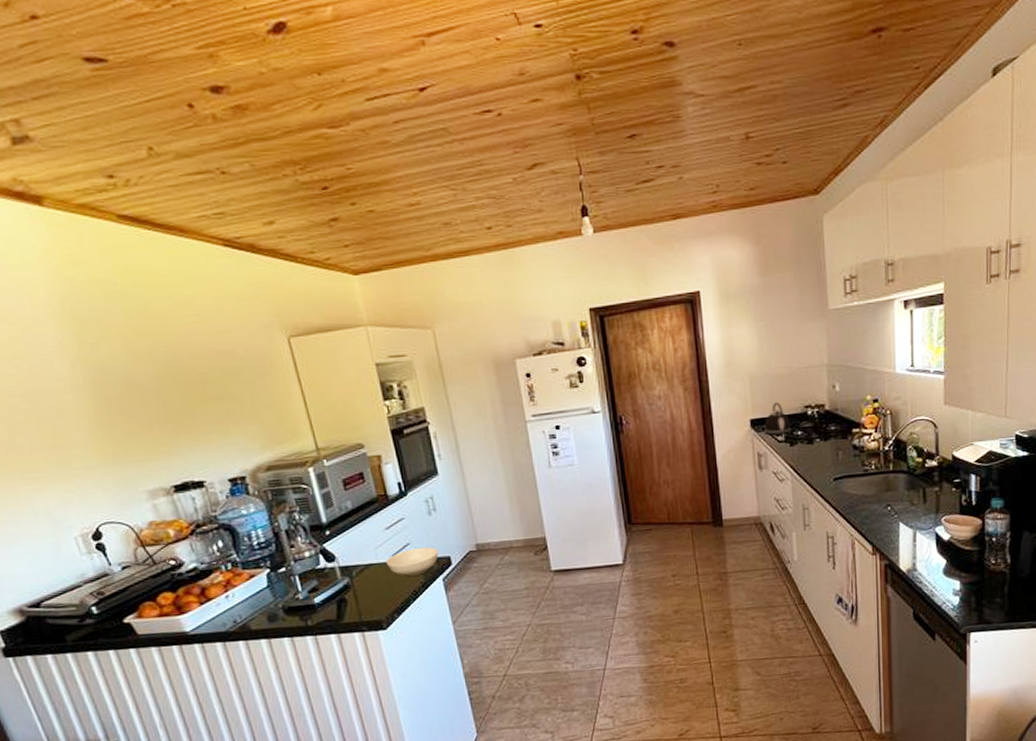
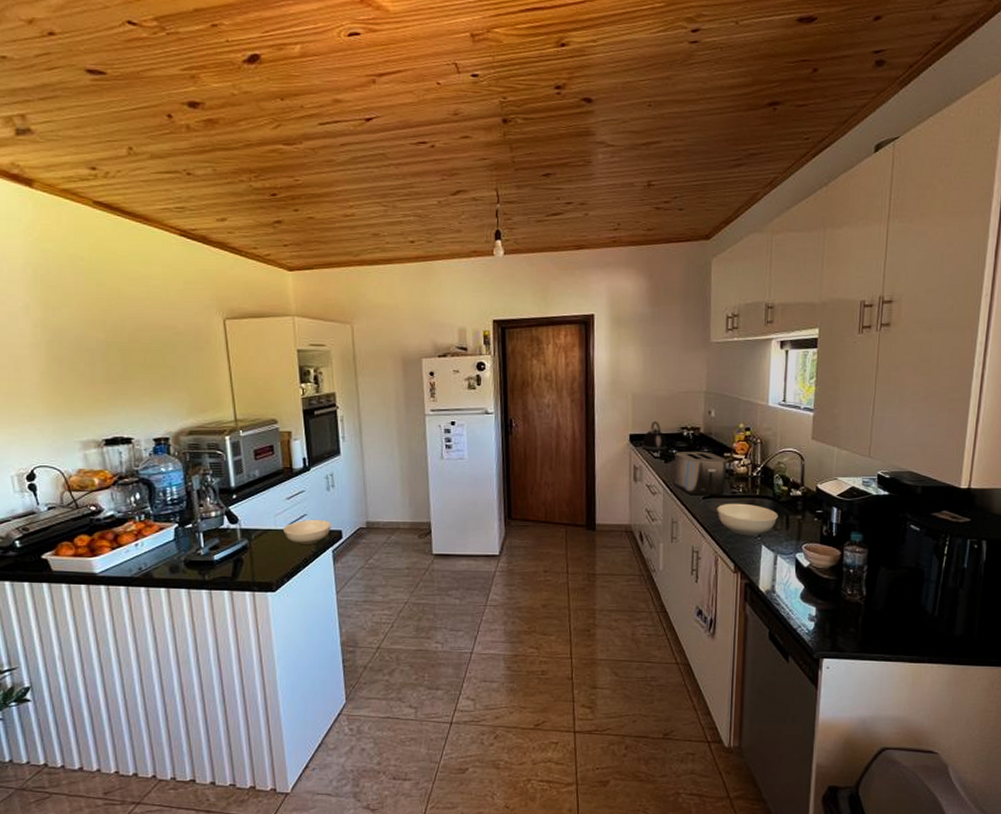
toaster: none [800,429,857,478] -> present [674,451,727,496]
bowl: none [849,480,914,515] -> present [717,503,778,536]

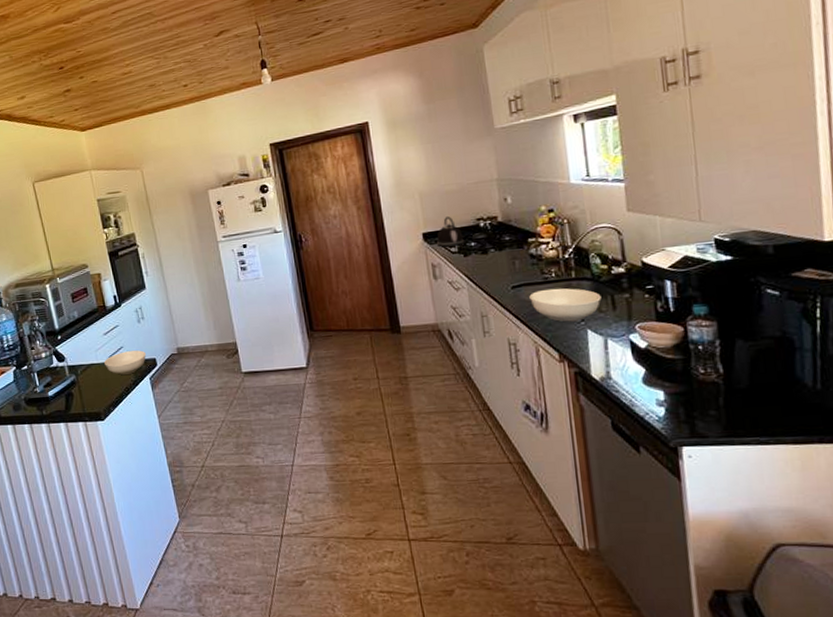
toaster: present [674,451,727,496] -> none [474,240,536,287]

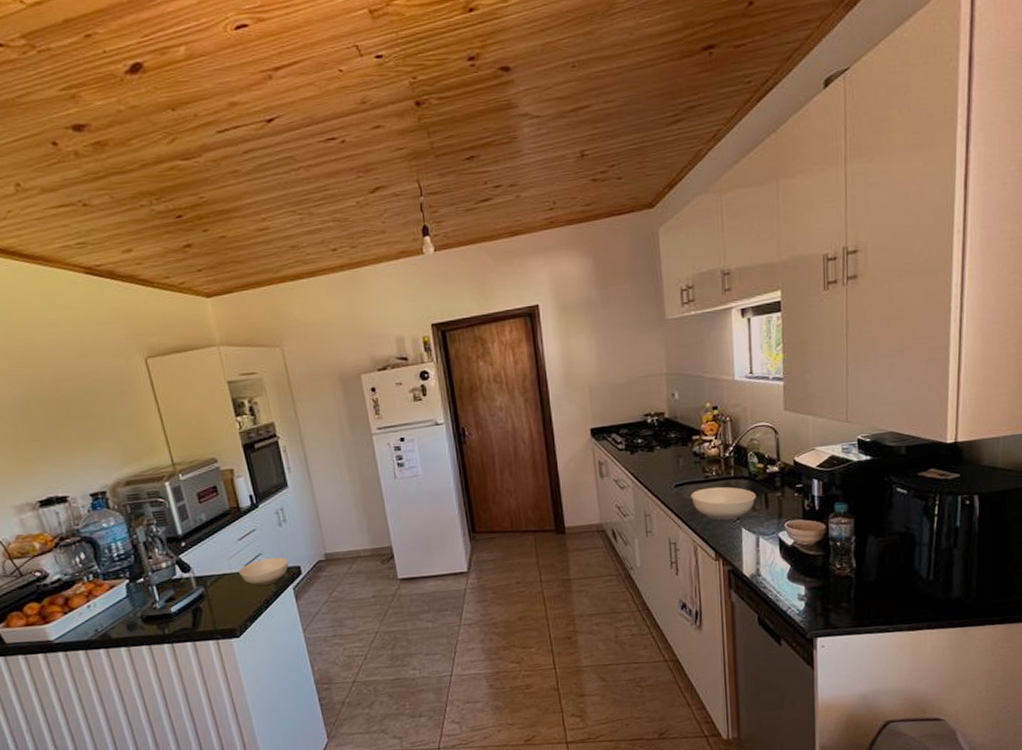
kettle: present [436,216,464,248] -> none [604,411,631,444]

